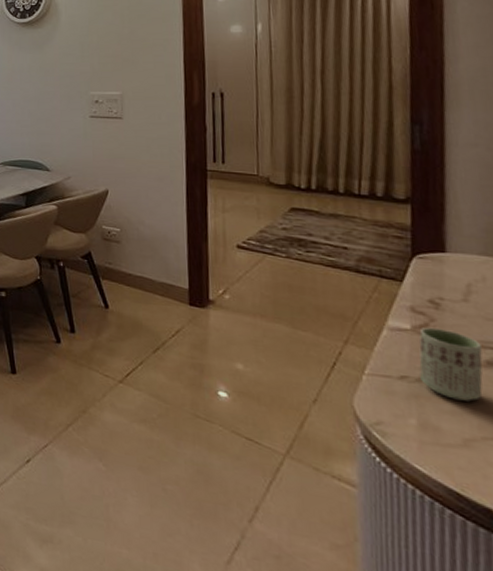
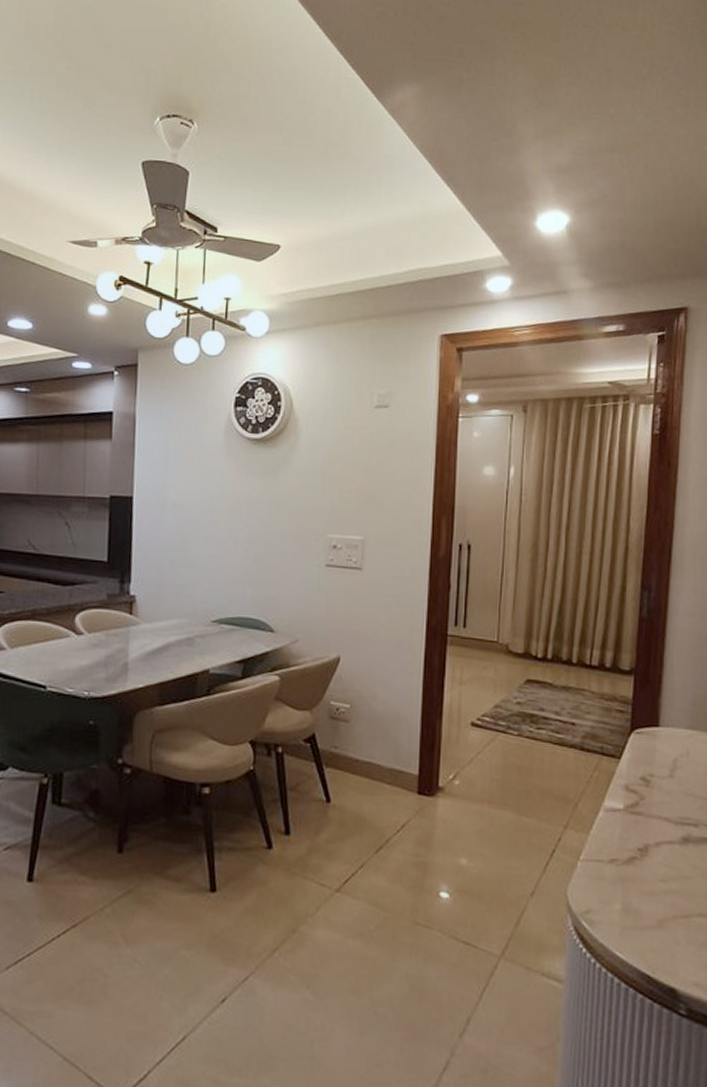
cup: present [419,327,483,401] -> none [627,805,680,880]

